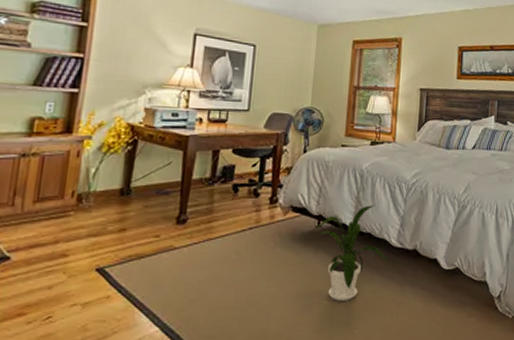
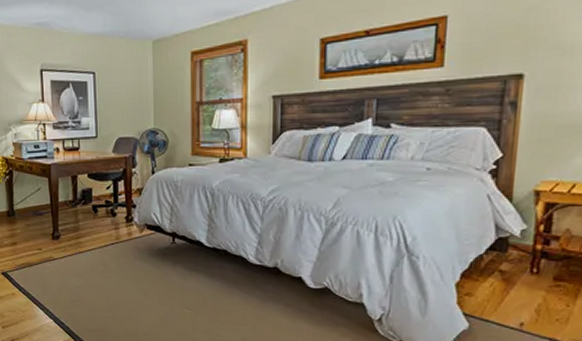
house plant: present [316,205,389,301] -> none [171,223,248,311]

